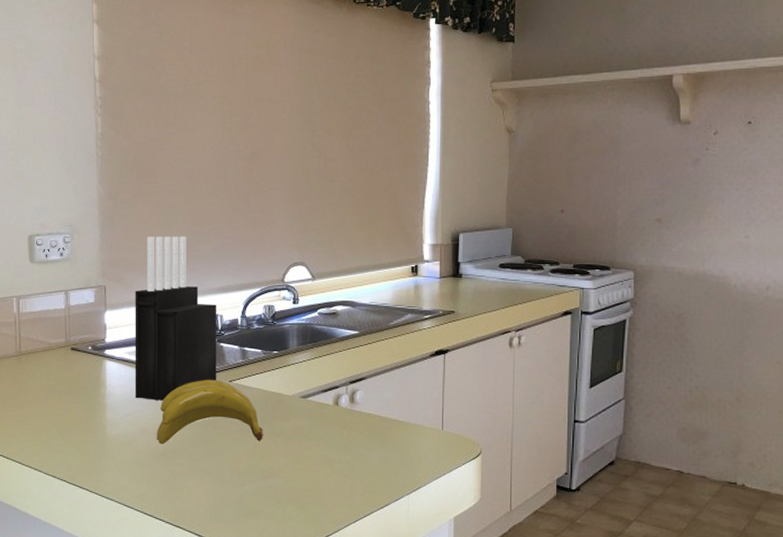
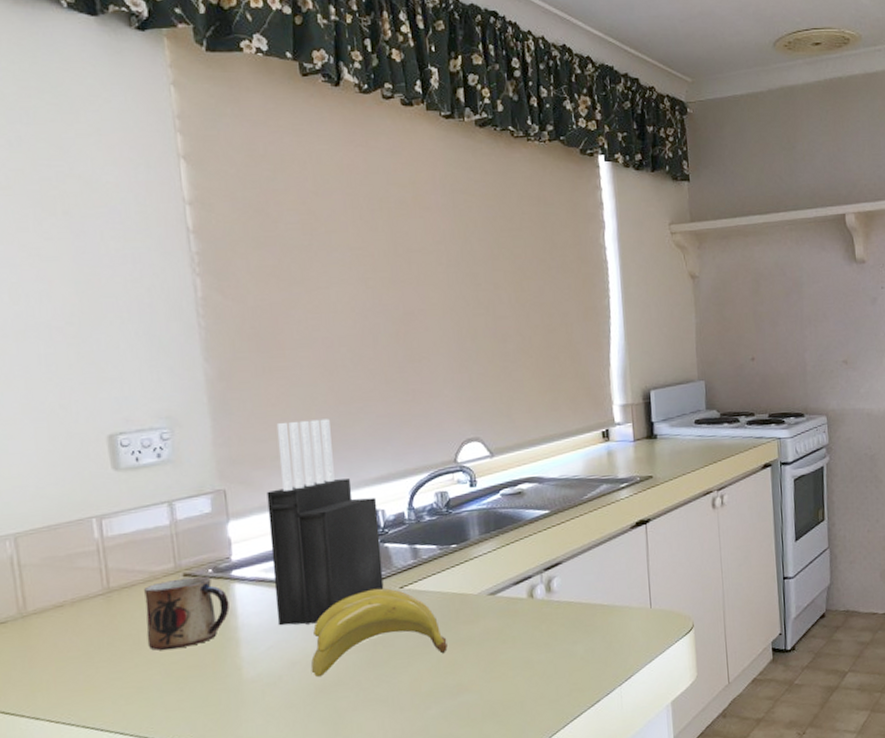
mug: none [43,351,101,406] -> present [144,576,230,651]

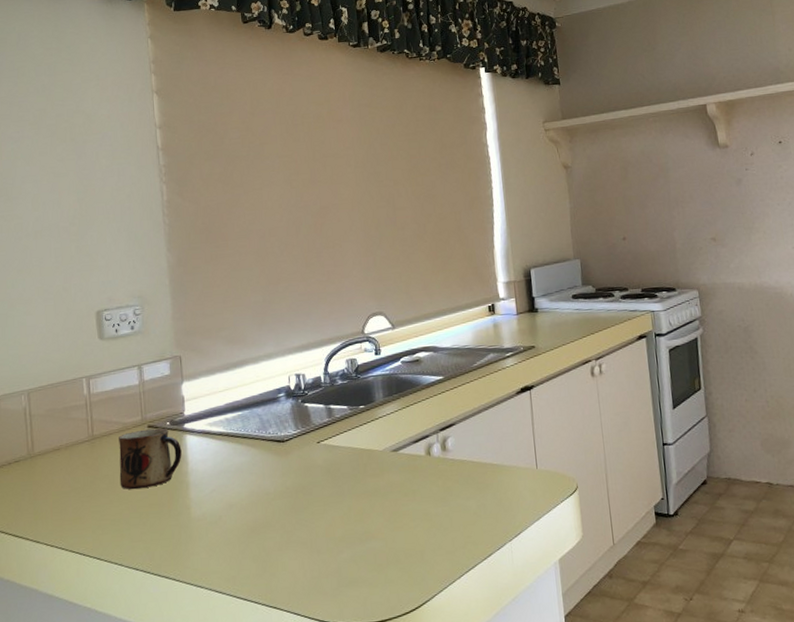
knife block: present [266,418,384,626] -> none [212,297,304,473]
banana: present [311,588,448,678] -> none [245,442,357,519]

